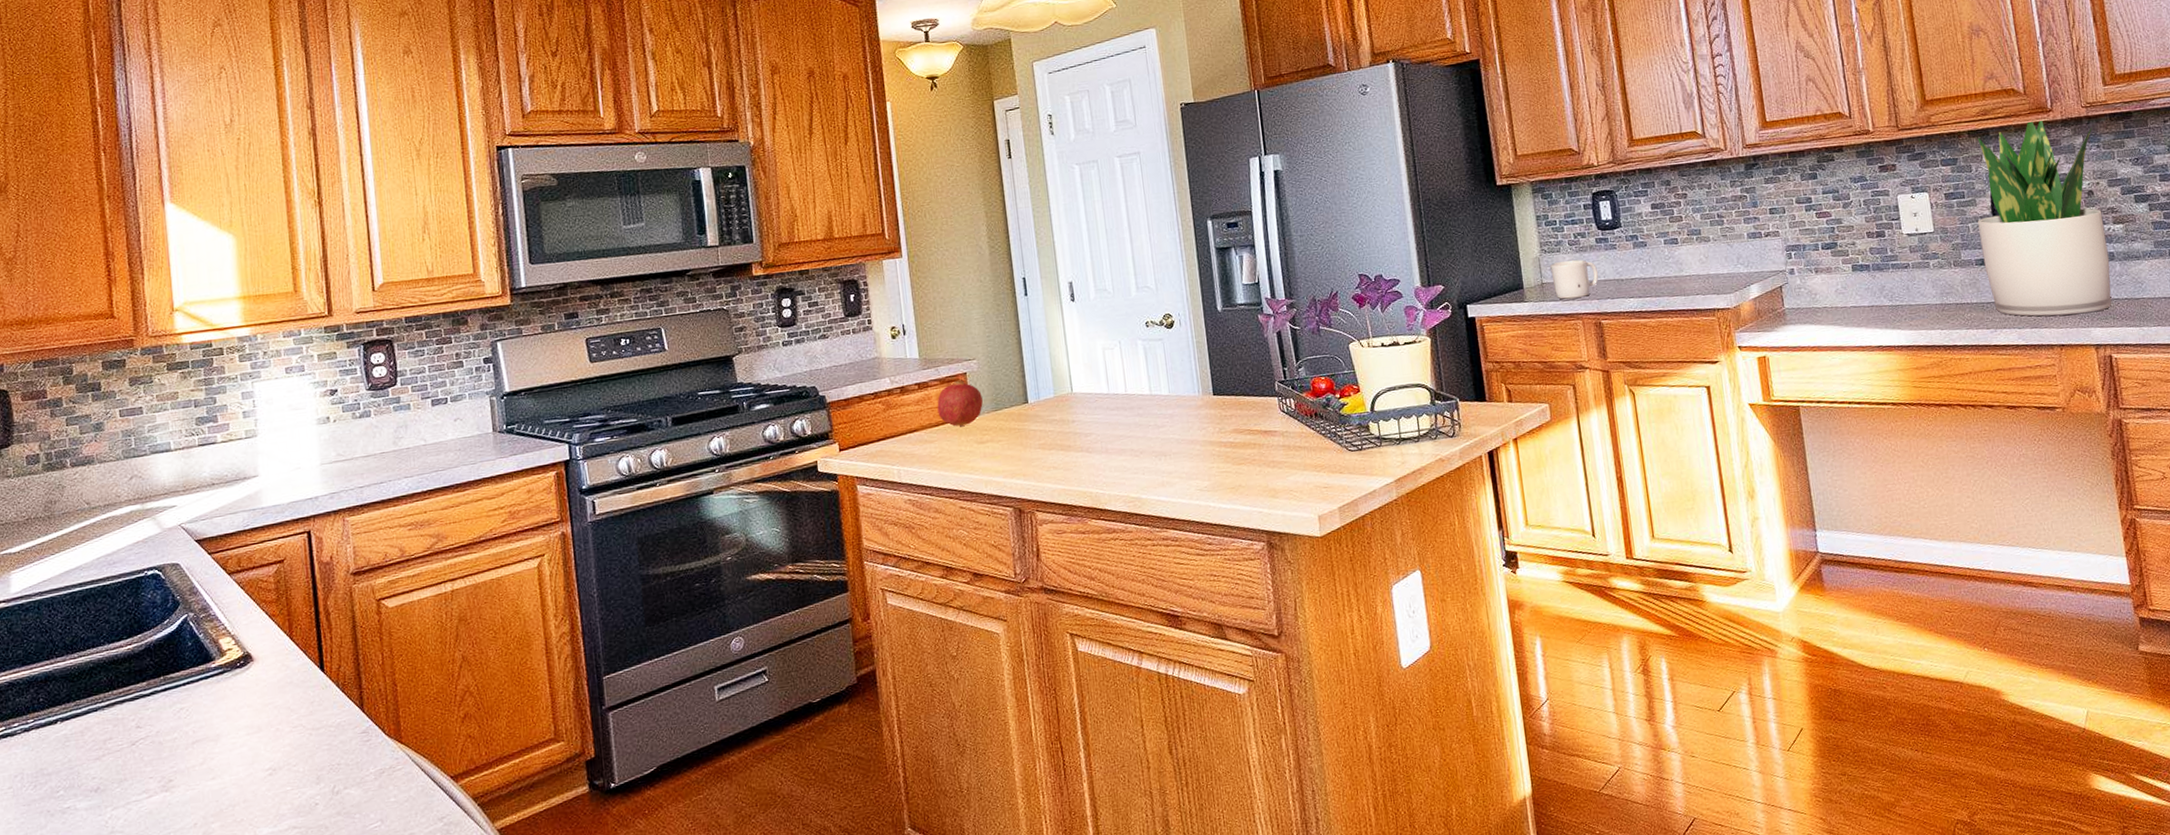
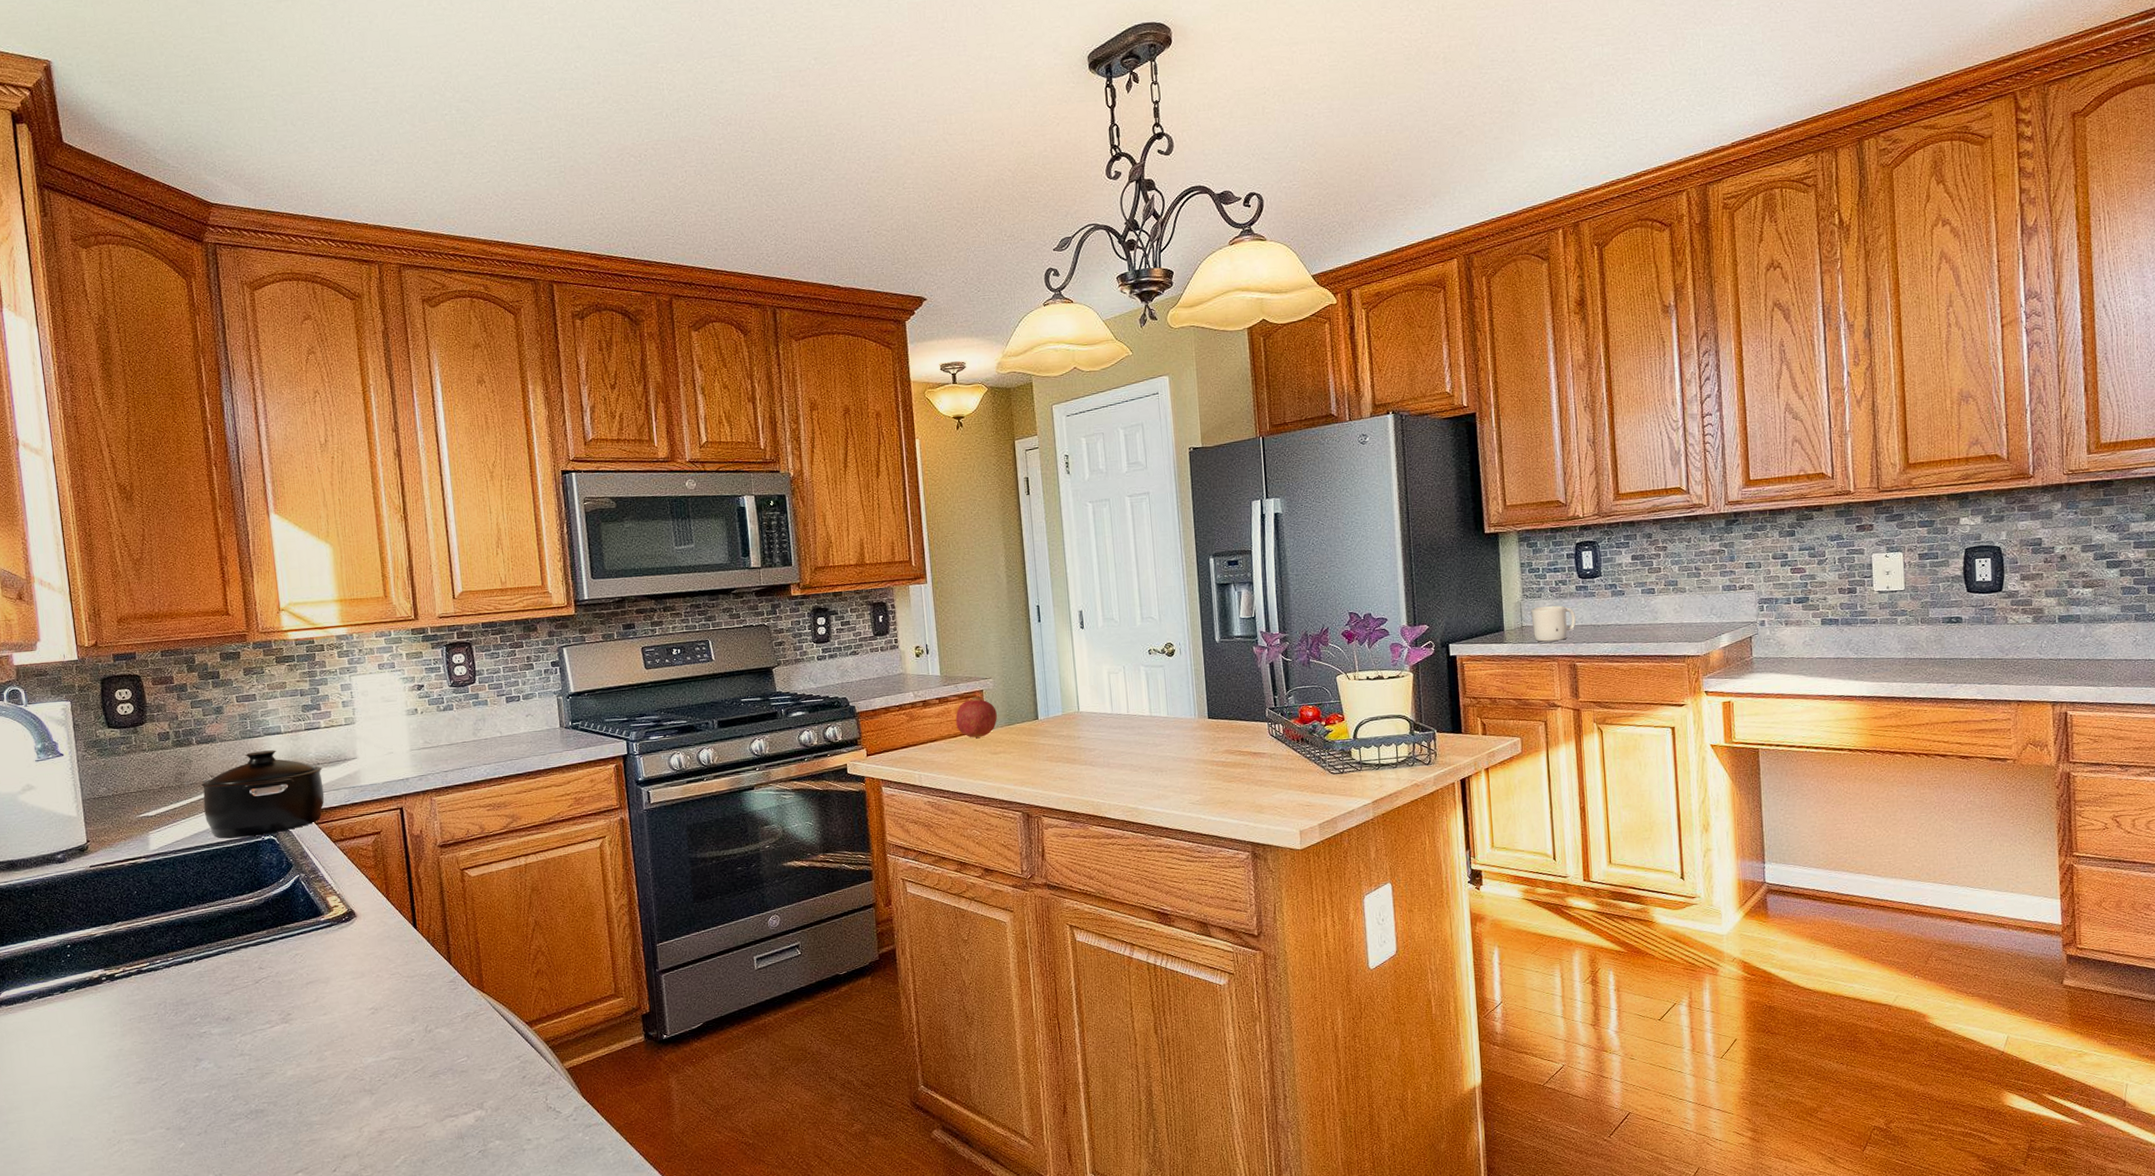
saucepan: none [75,470,220,576] -> present [201,750,325,839]
planter: present [1977,119,2112,317] -> none [1949,484,2075,674]

